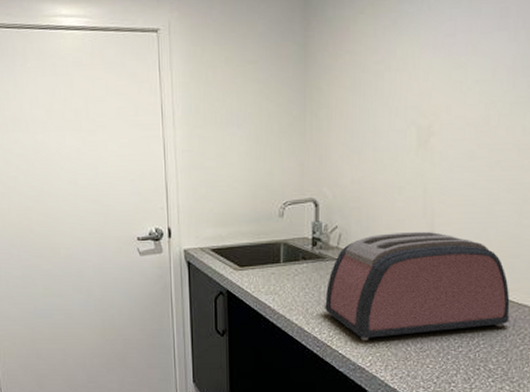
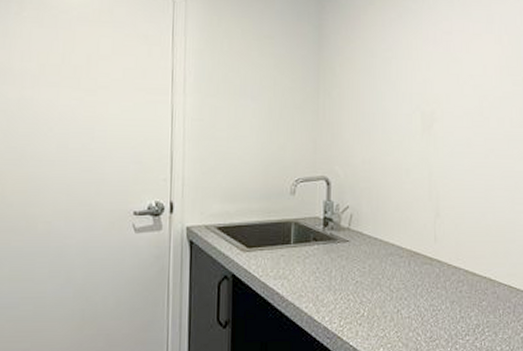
toaster: present [325,231,510,340] -> none [336,214,510,330]

